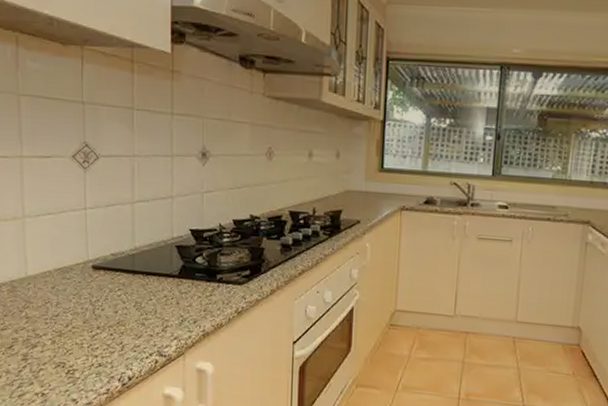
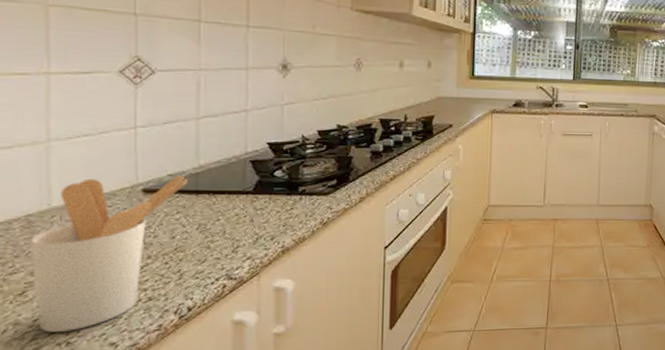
utensil holder: none [14,252,126,384] -> present [30,175,187,332]

